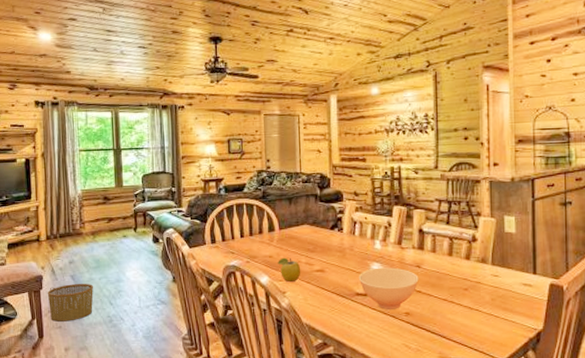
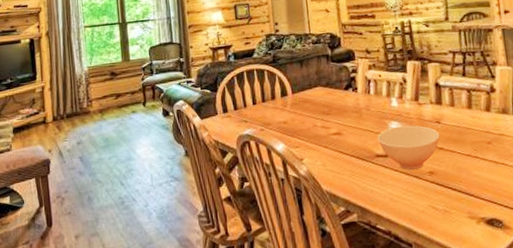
basket: present [47,283,94,322] -> none [55,164,104,208]
fruit: present [278,257,301,283] -> none [293,122,318,149]

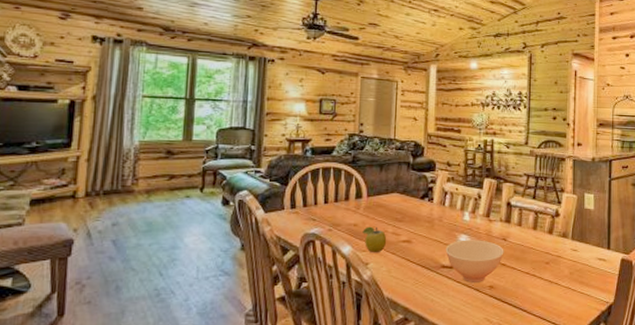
fruit: none [293,122,318,149] -> present [362,226,387,253]

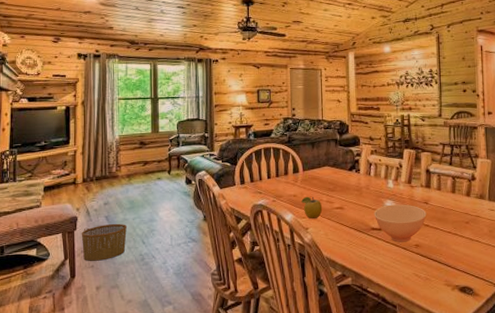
basket: none [77,249,141,296] -> present [81,223,128,261]

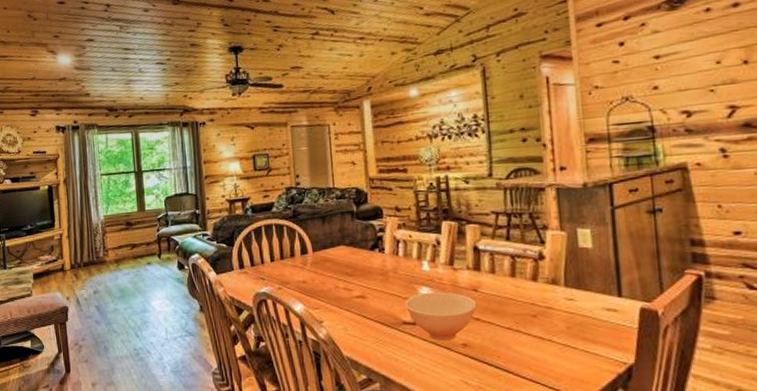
basket: present [81,223,128,261] -> none [73,314,119,355]
fruit: present [301,196,323,219] -> none [312,282,340,311]

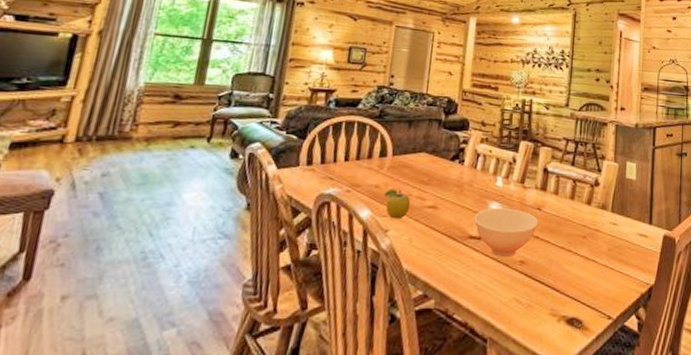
fruit: none [312,282,340,311] -> present [384,188,411,219]

